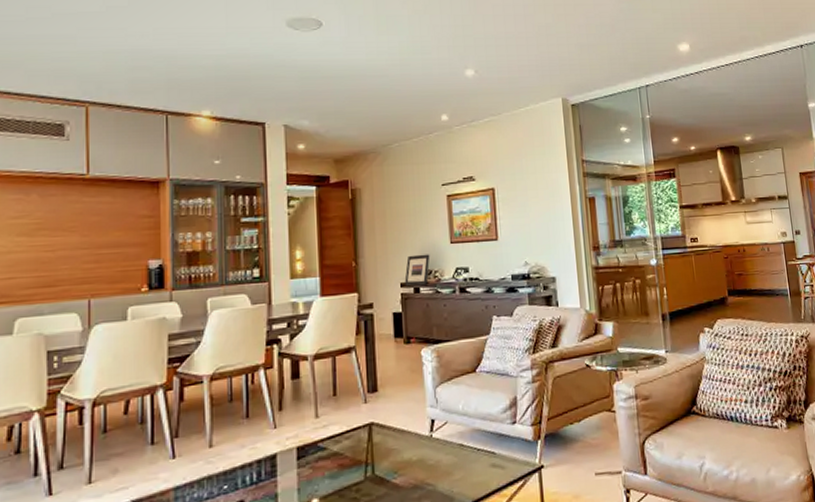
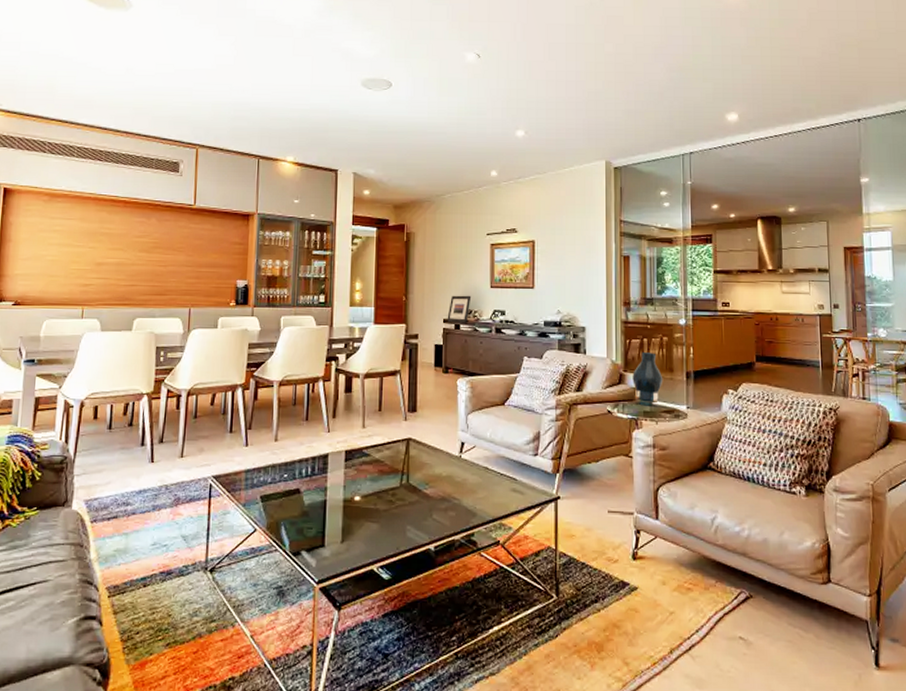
vase: none [608,297,640,356] -> present [632,352,663,408]

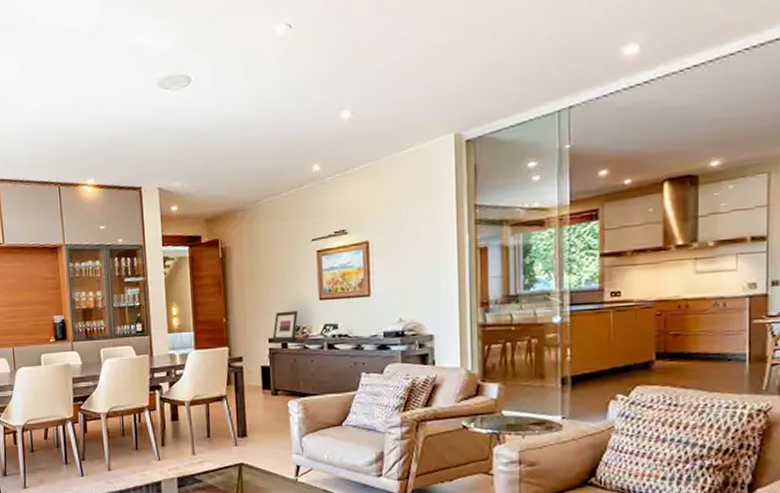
vase: present [632,352,663,408] -> none [493,358,532,420]

